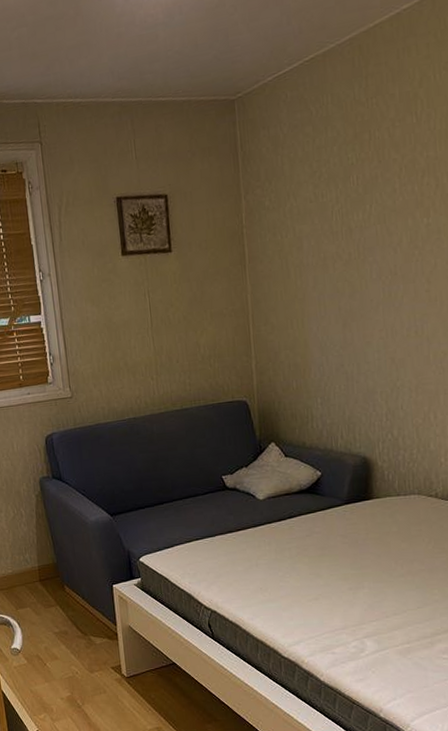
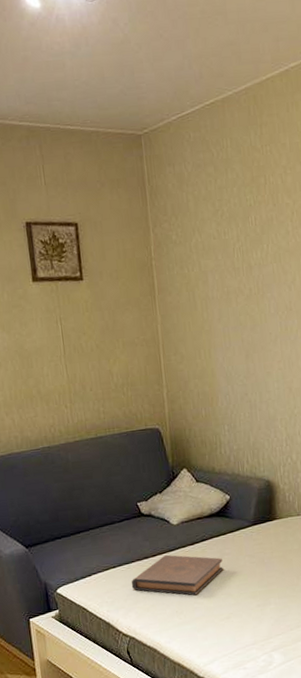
book: none [214,530,312,574] -> present [131,554,223,596]

